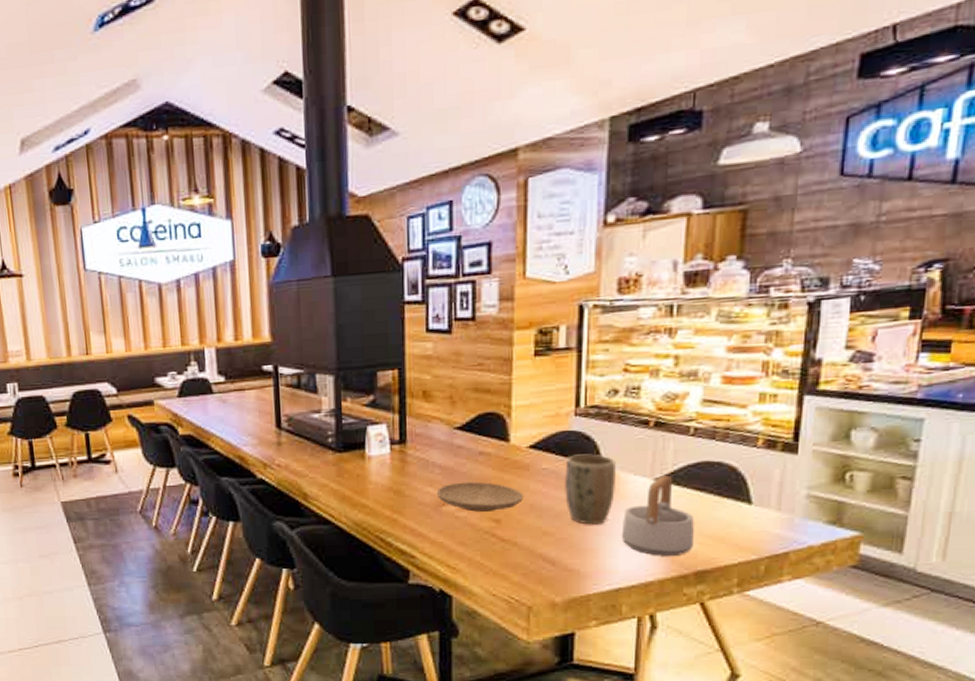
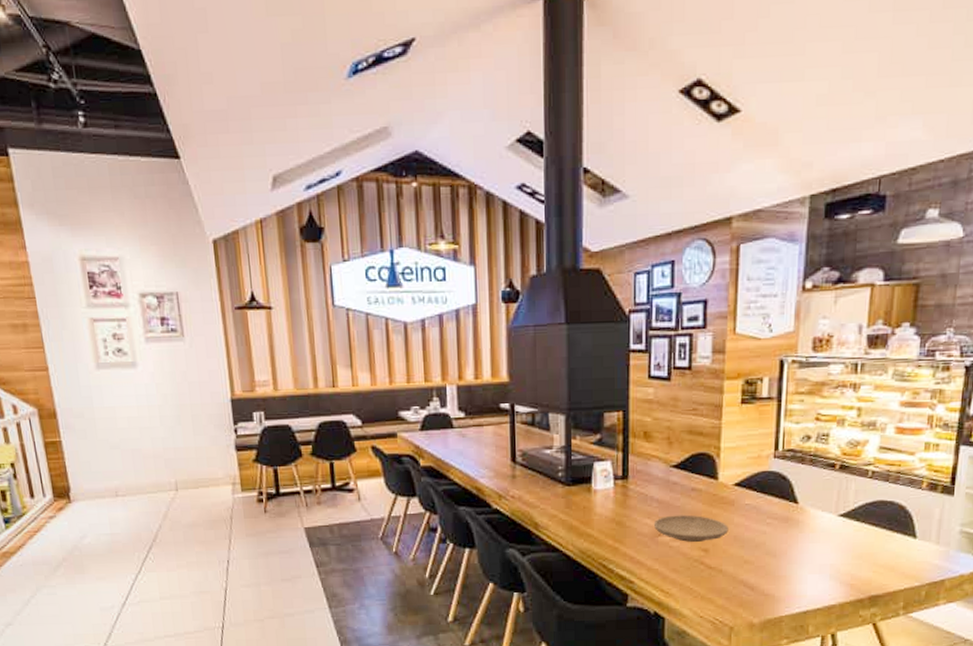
plant pot: present [563,454,616,525] -> none [763,492,807,555]
teapot: present [621,474,694,556] -> none [810,511,870,583]

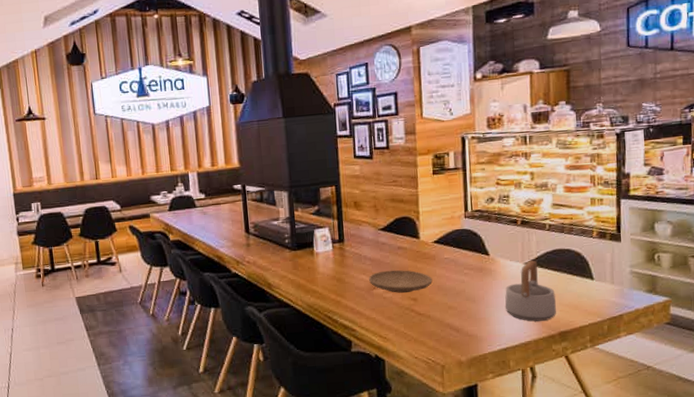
teapot: none [810,511,870,583] -> present [505,260,556,322]

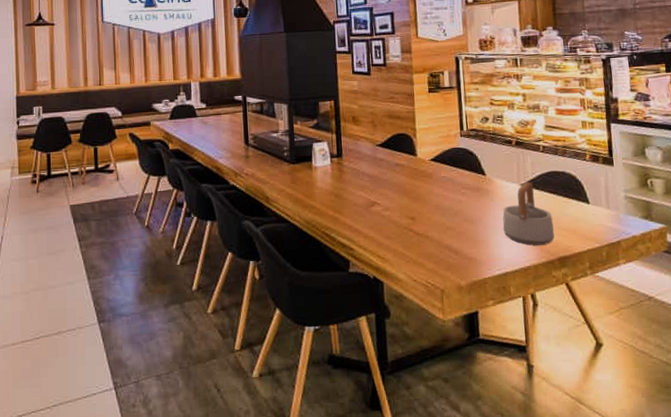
plate: present [368,269,433,293] -> none [366,187,430,211]

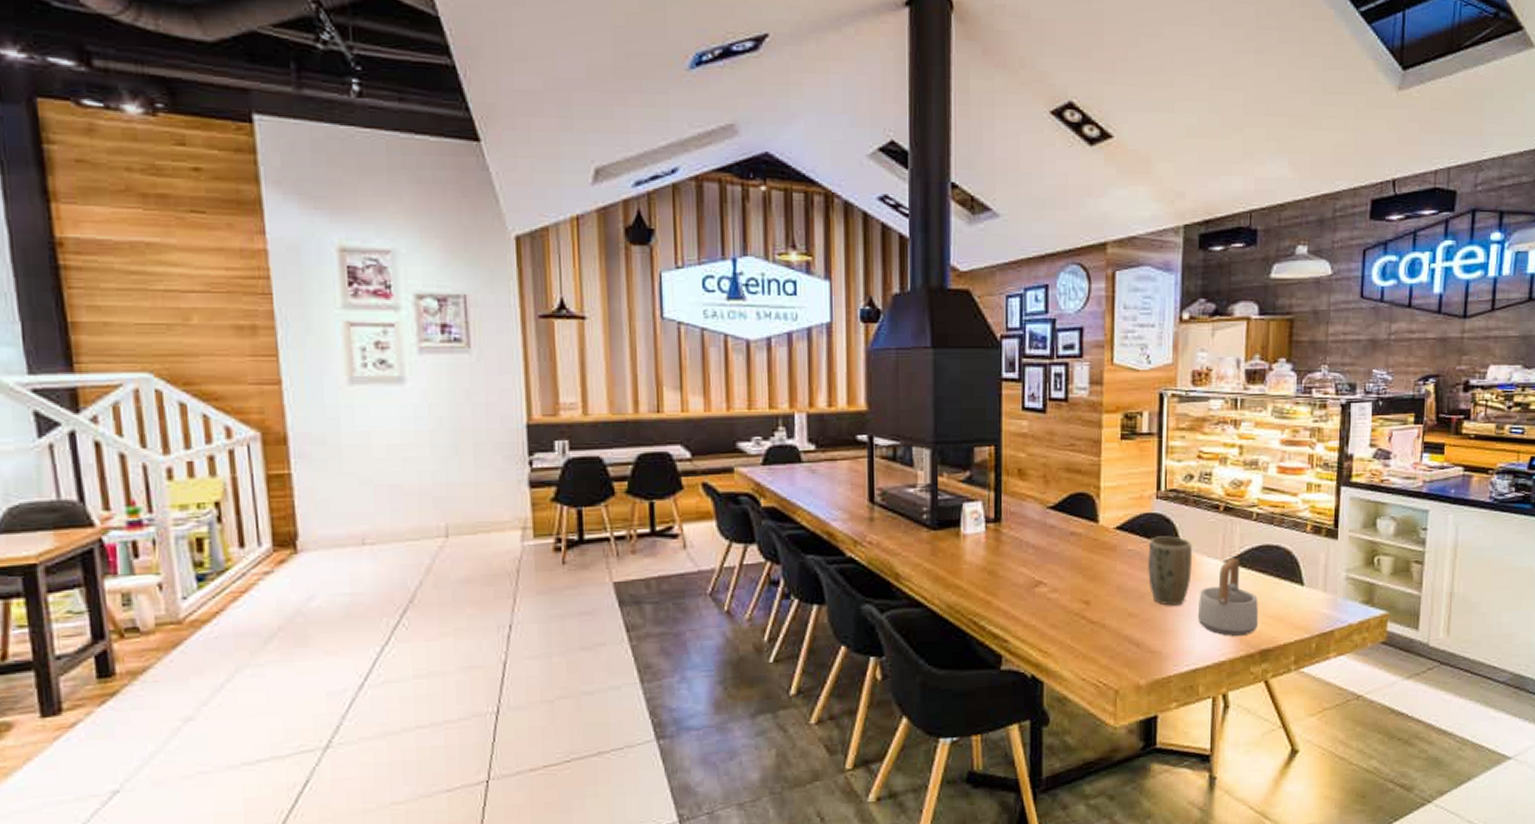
plant pot: none [457,165,495,221] -> present [1147,536,1192,606]

